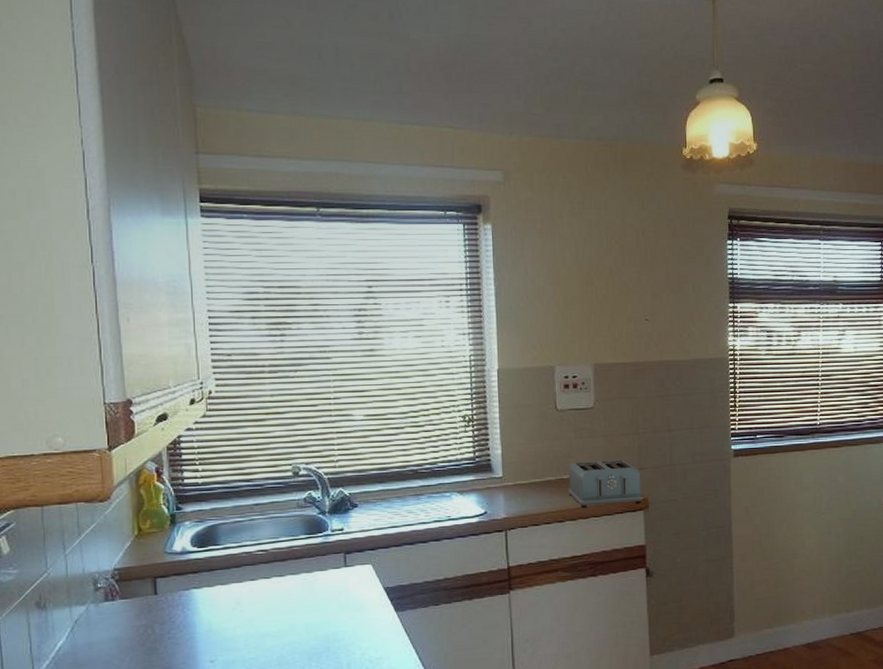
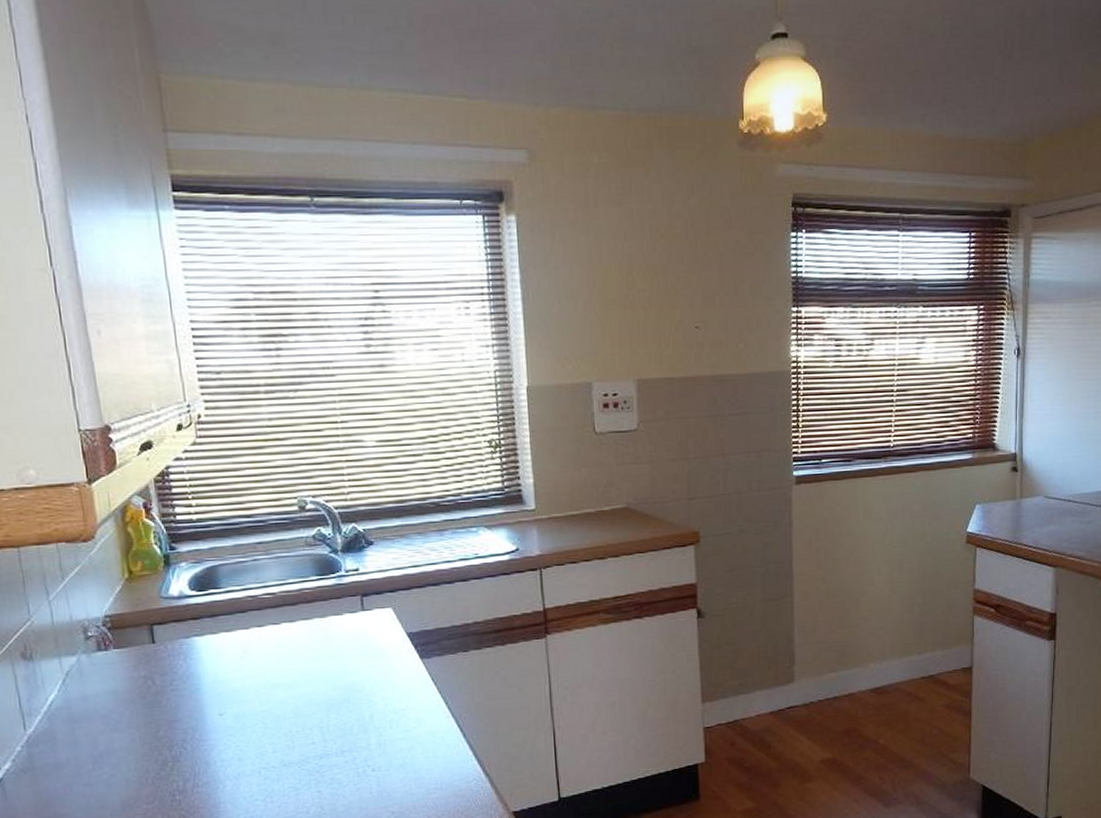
toaster: present [568,459,642,509] -> none [610,487,693,544]

